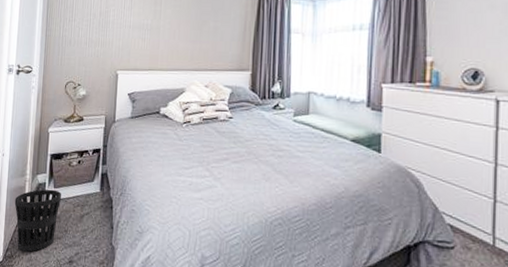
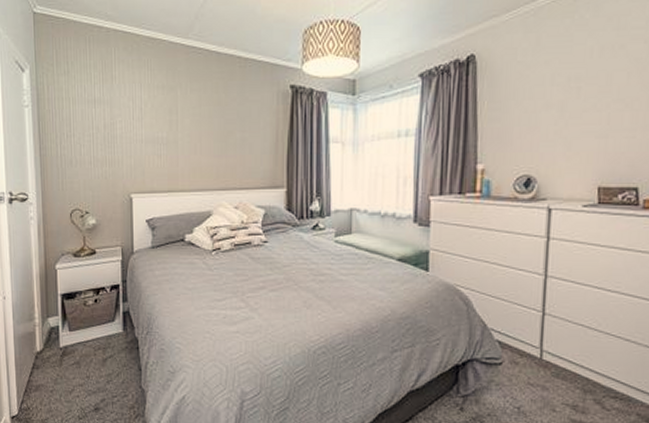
wastebasket: present [14,189,61,252] -> none [24,333,79,402]

